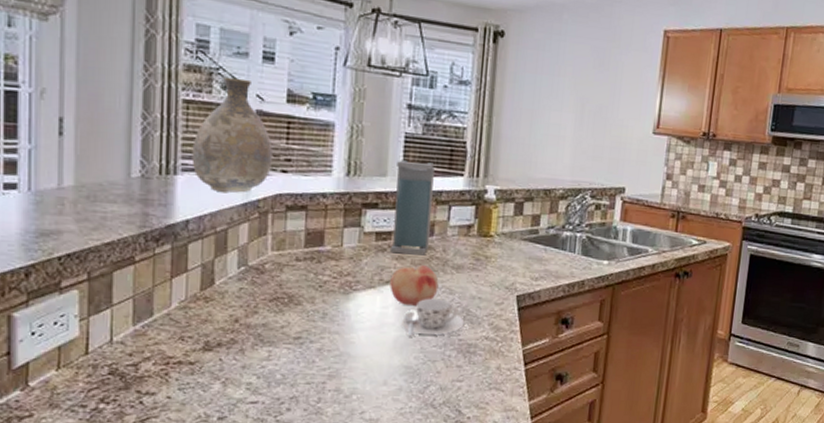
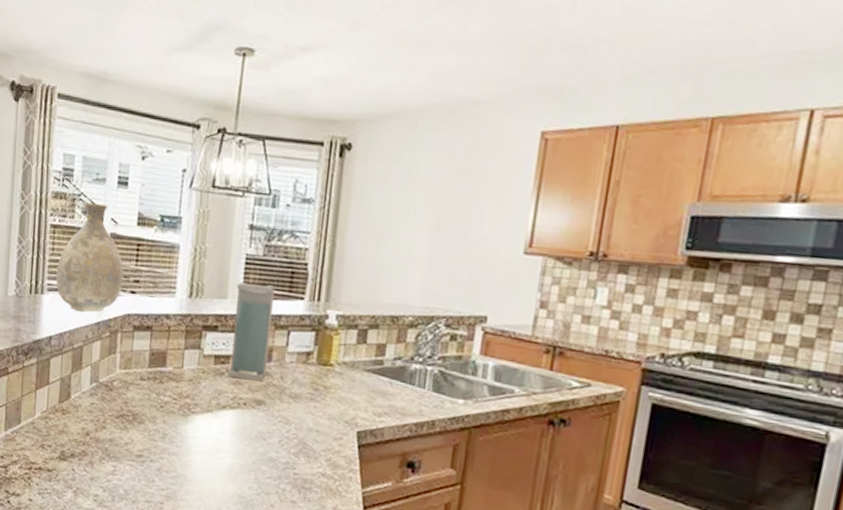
fruit: present [390,265,439,307] -> none [226,392,275,435]
teacup: present [402,298,465,337] -> none [237,426,301,466]

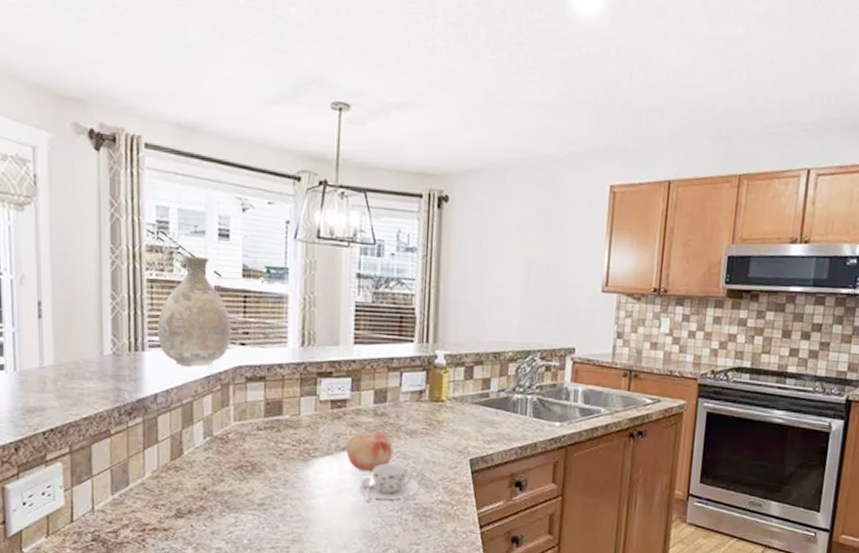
fruit: none [226,392,275,435] -> present [346,431,393,472]
soap dispenser: present [227,282,274,382] -> none [345,329,385,422]
teacup: none [237,426,301,466] -> present [359,463,420,502]

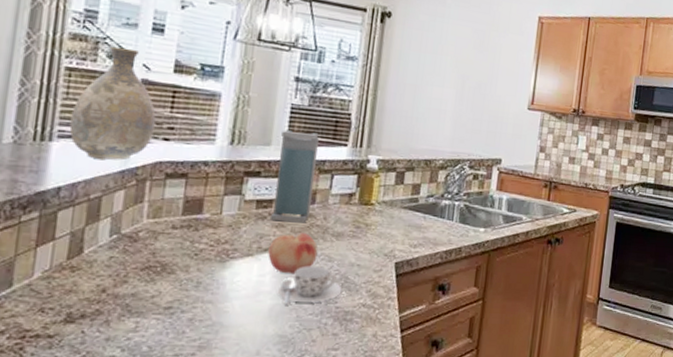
soap dispenser: none [345,329,385,422] -> present [269,130,319,223]

